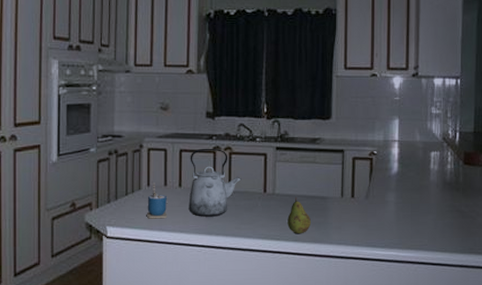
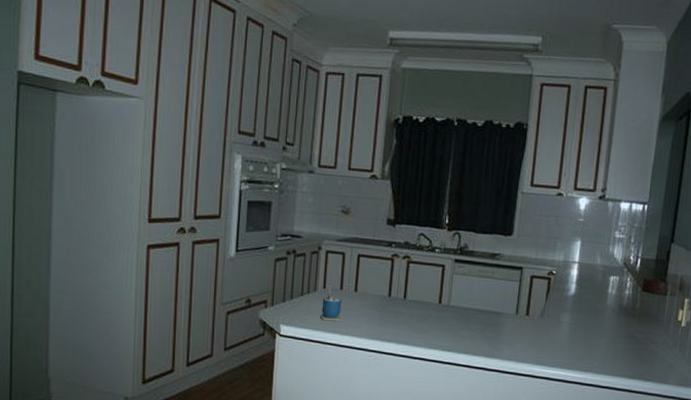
kettle: present [188,148,242,217] -> none [362,255,418,324]
fruit: present [287,196,312,234] -> none [460,310,484,347]

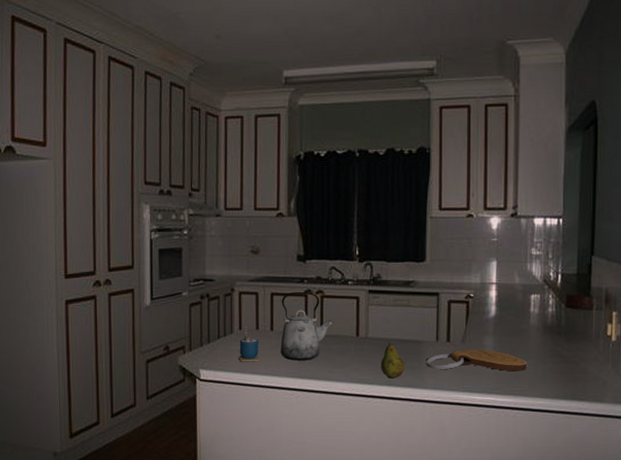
kettle: none [362,255,418,324] -> present [280,291,334,361]
fruit: none [460,310,484,347] -> present [381,340,406,379]
cutting board: none [503,324,600,349] -> present [425,349,526,372]

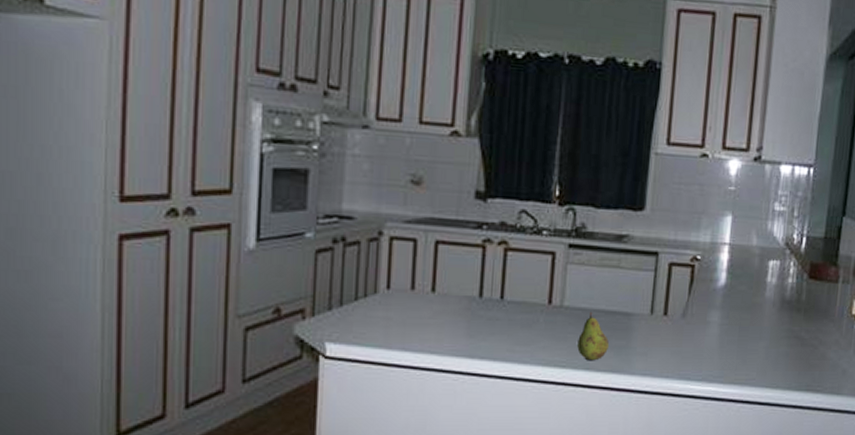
cup: present [238,326,260,362] -> none [383,284,414,335]
kettle: present [280,291,334,361] -> none [443,240,520,334]
cutting board: present [425,349,526,372] -> none [635,326,757,356]

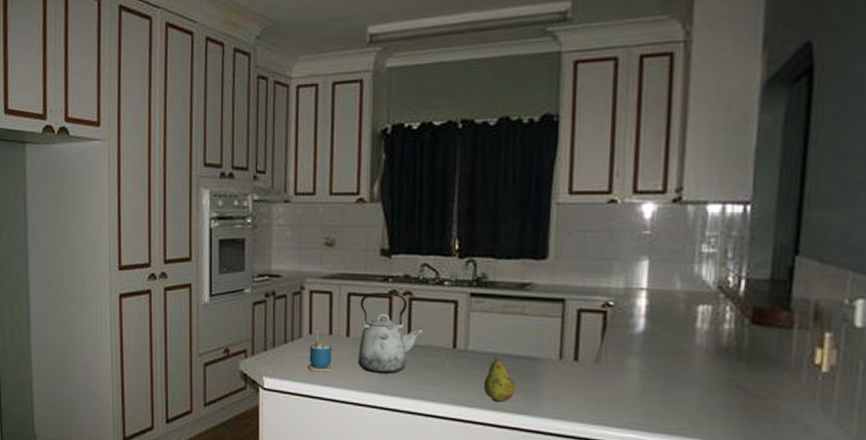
cup: none [383,284,414,335] -> present [308,330,333,372]
kettle: none [443,240,520,334] -> present [358,292,425,374]

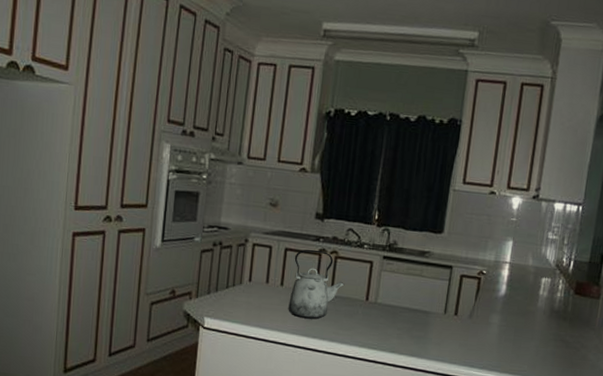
cup: present [308,330,333,372] -> none [245,278,267,316]
fruit: present [484,355,517,402] -> none [386,308,411,346]

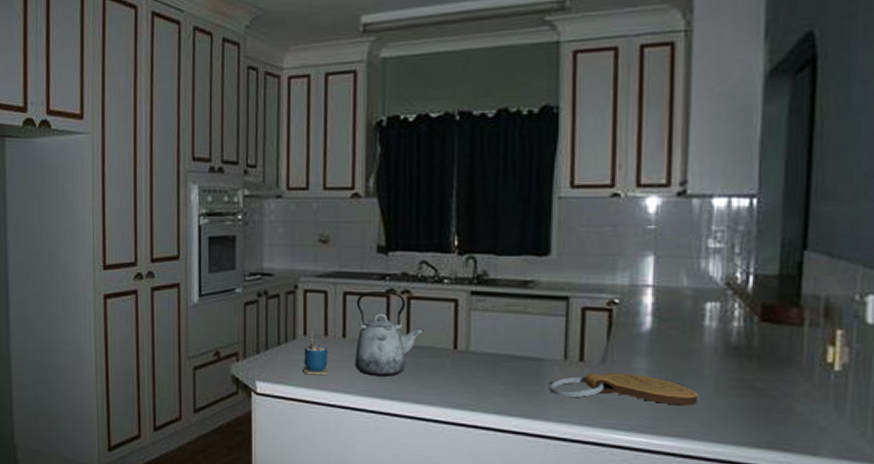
cup: none [245,278,267,316] -> present [302,331,329,376]
cutting board: none [431,324,529,352] -> present [548,372,697,406]

